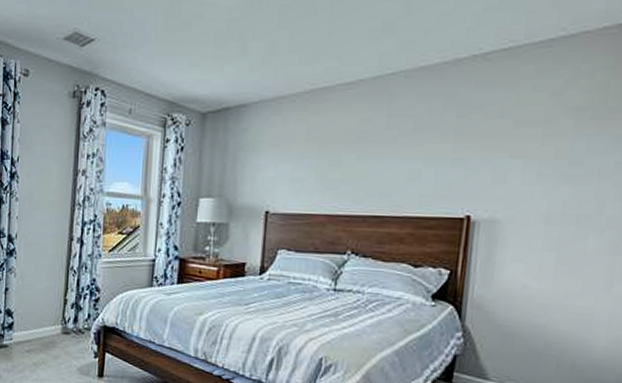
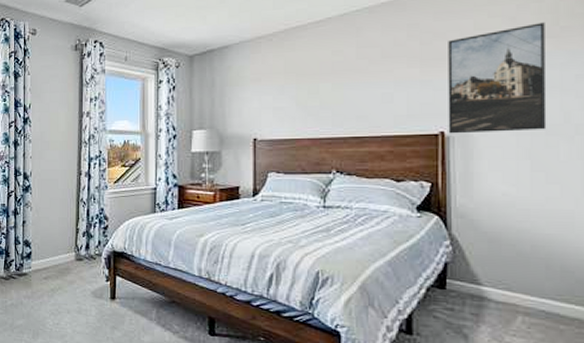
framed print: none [474,101,592,220] -> present [448,22,547,134]

